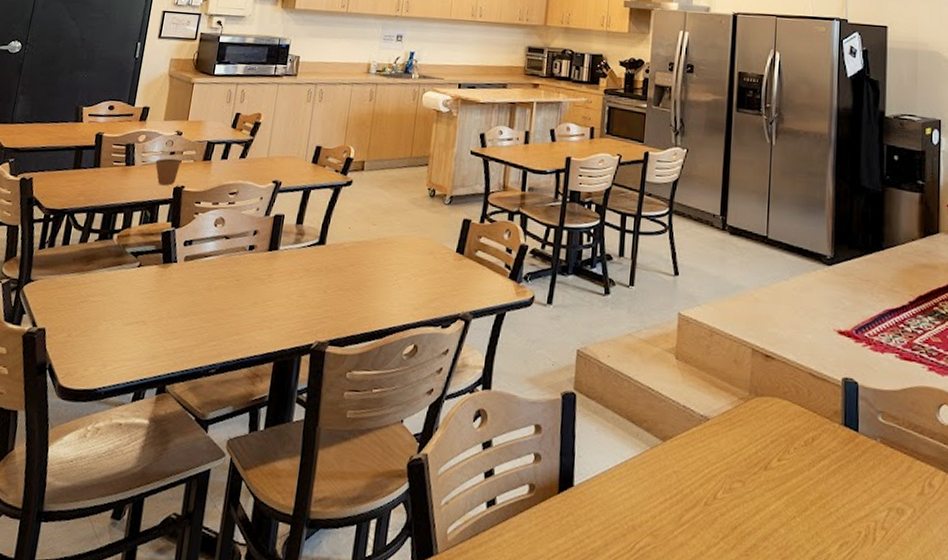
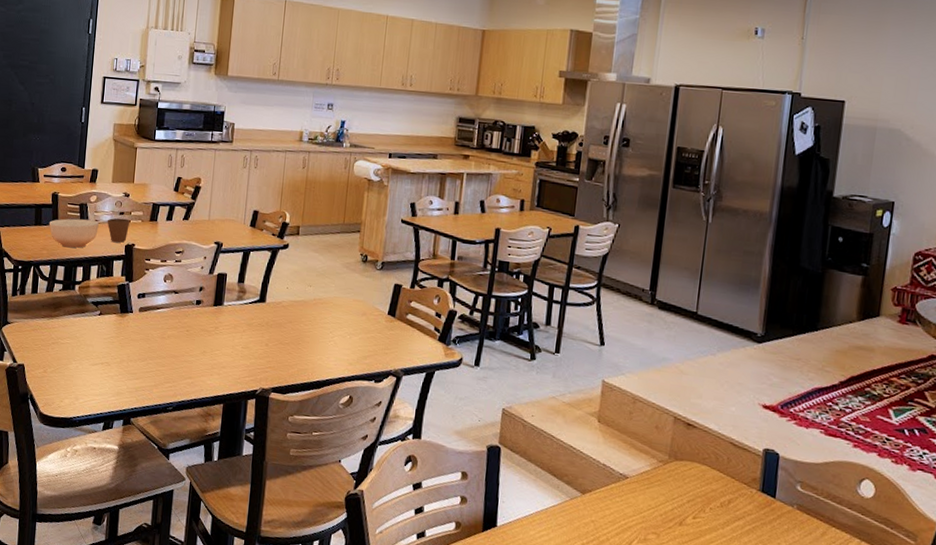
bowl: none [89,160,146,193] -> present [49,218,99,248]

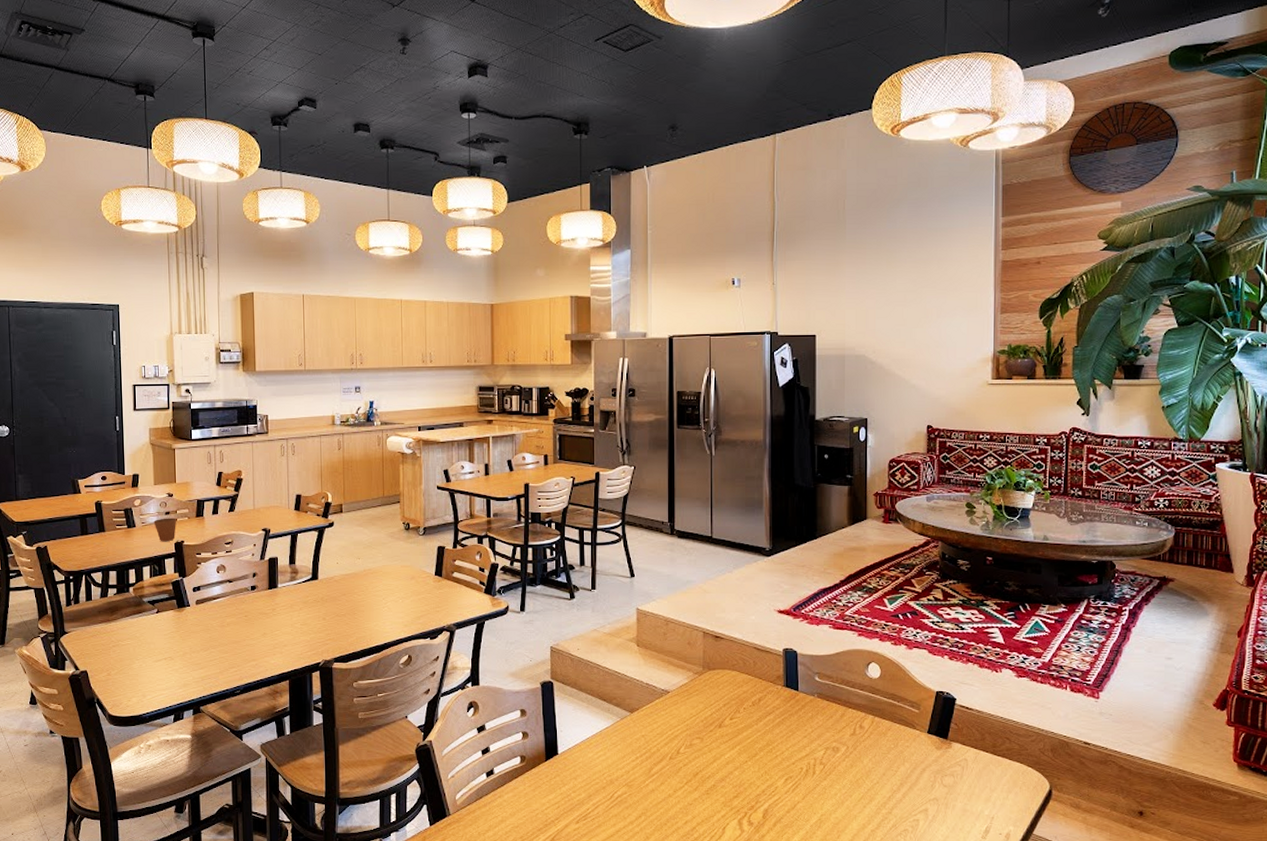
bowl: present [49,218,99,248] -> none [95,522,146,553]

